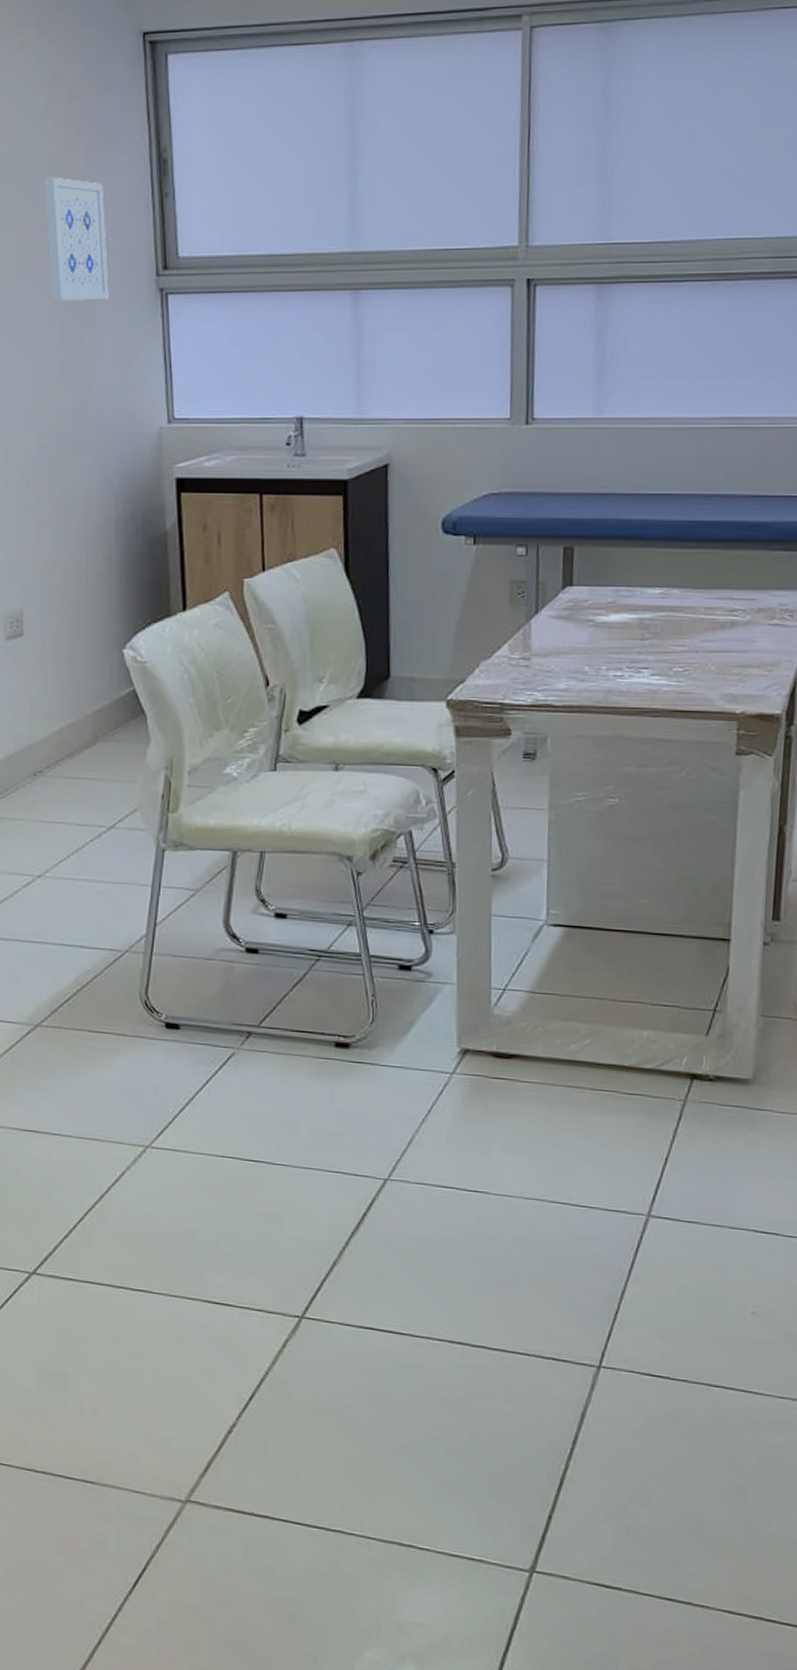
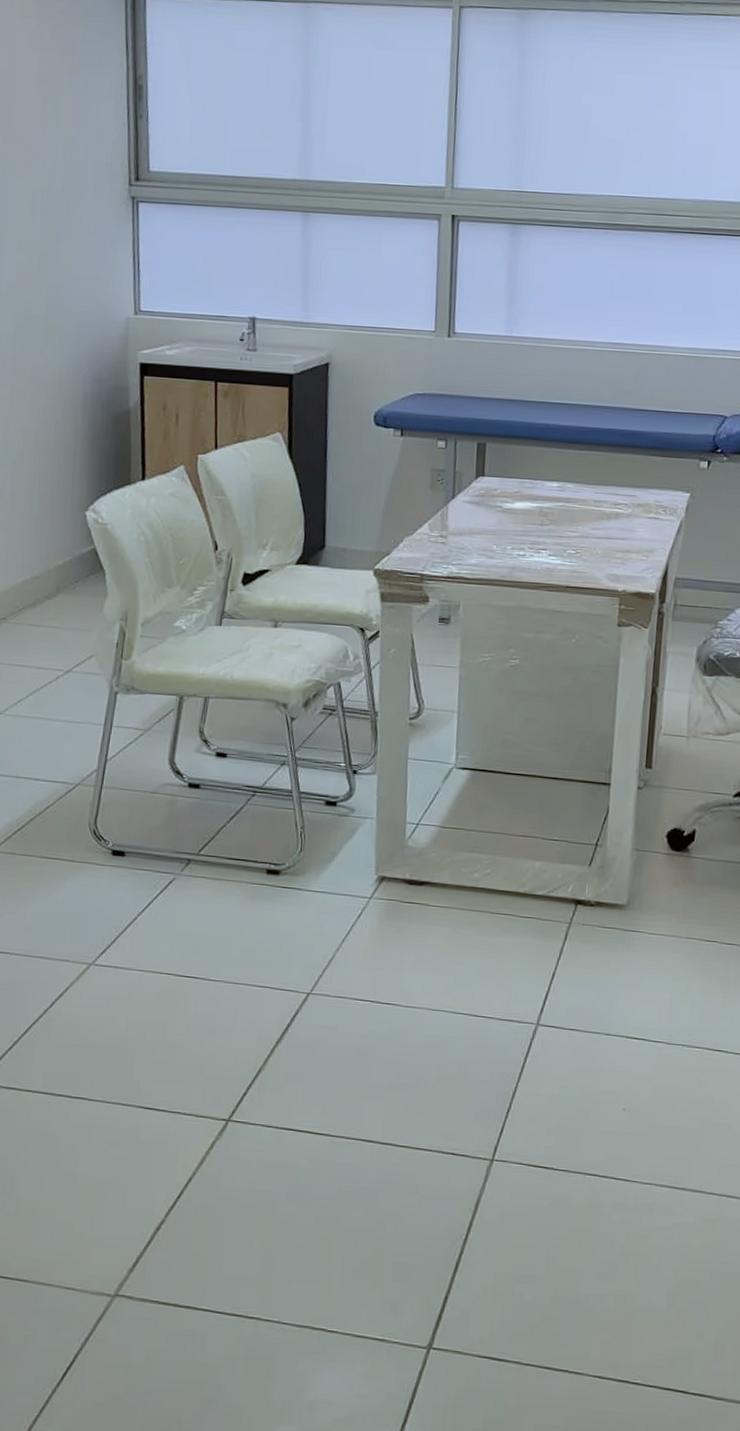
wall art: present [45,176,109,301] -> none [30,91,86,203]

